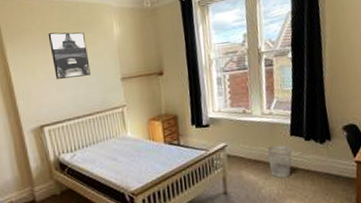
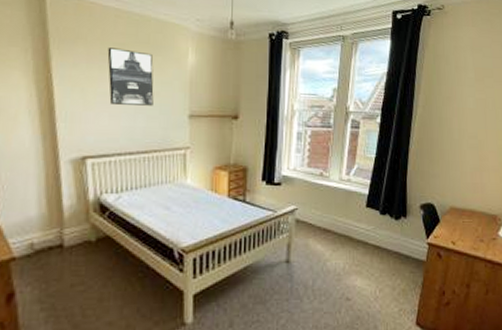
wastebasket: present [267,145,292,178] -> none [339,216,365,252]

